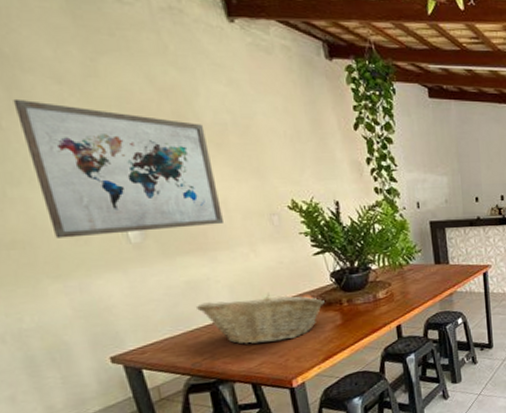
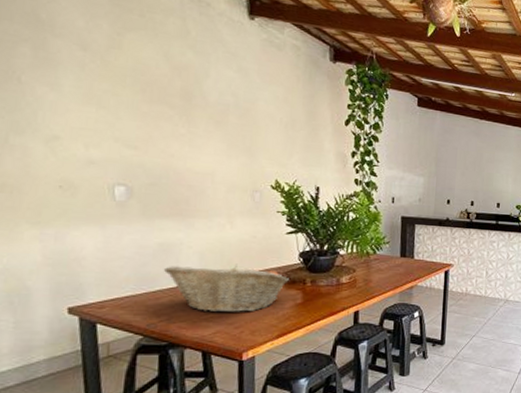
wall art: present [13,98,223,238] -> none [37,58,208,194]

